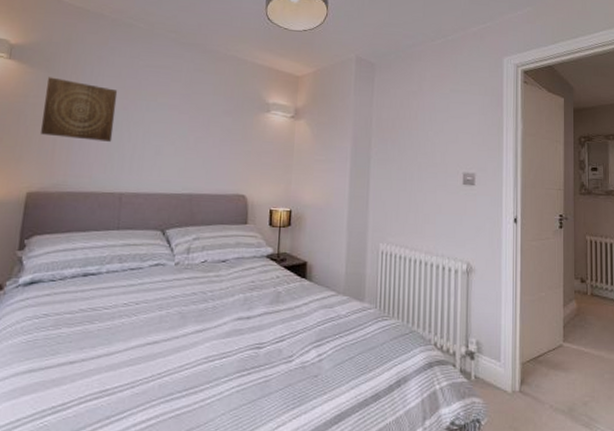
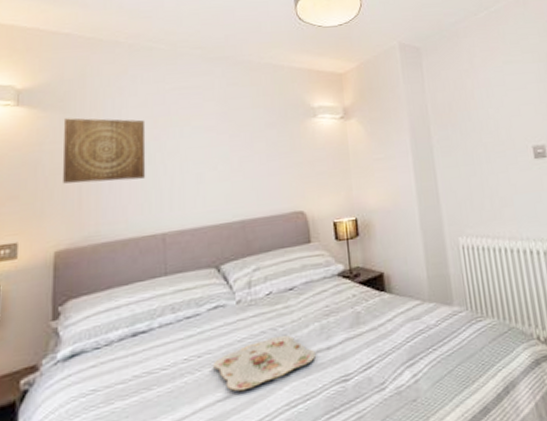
serving tray: none [148,300,236,340] -> present [213,335,315,392]

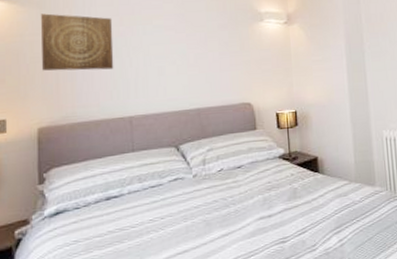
serving tray: present [213,335,315,392] -> none [174,204,259,247]

